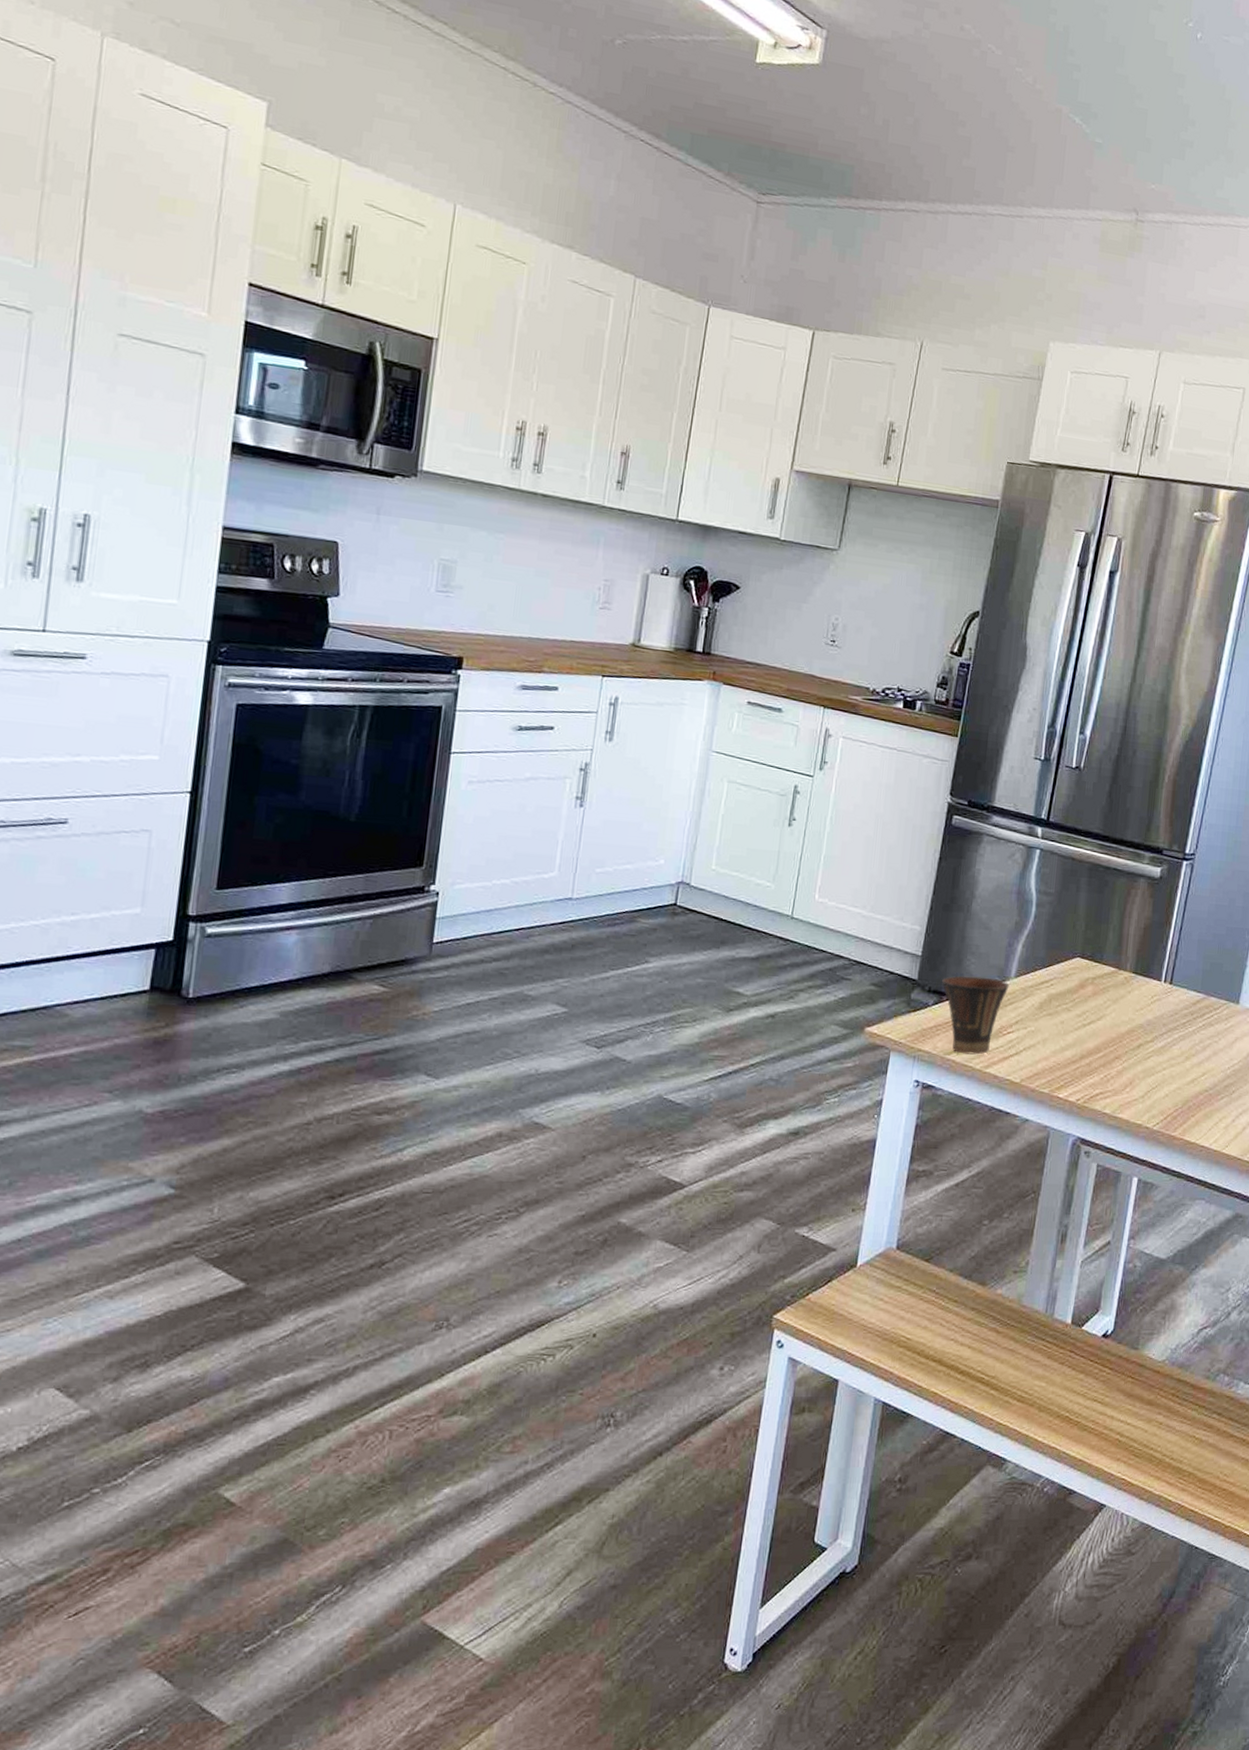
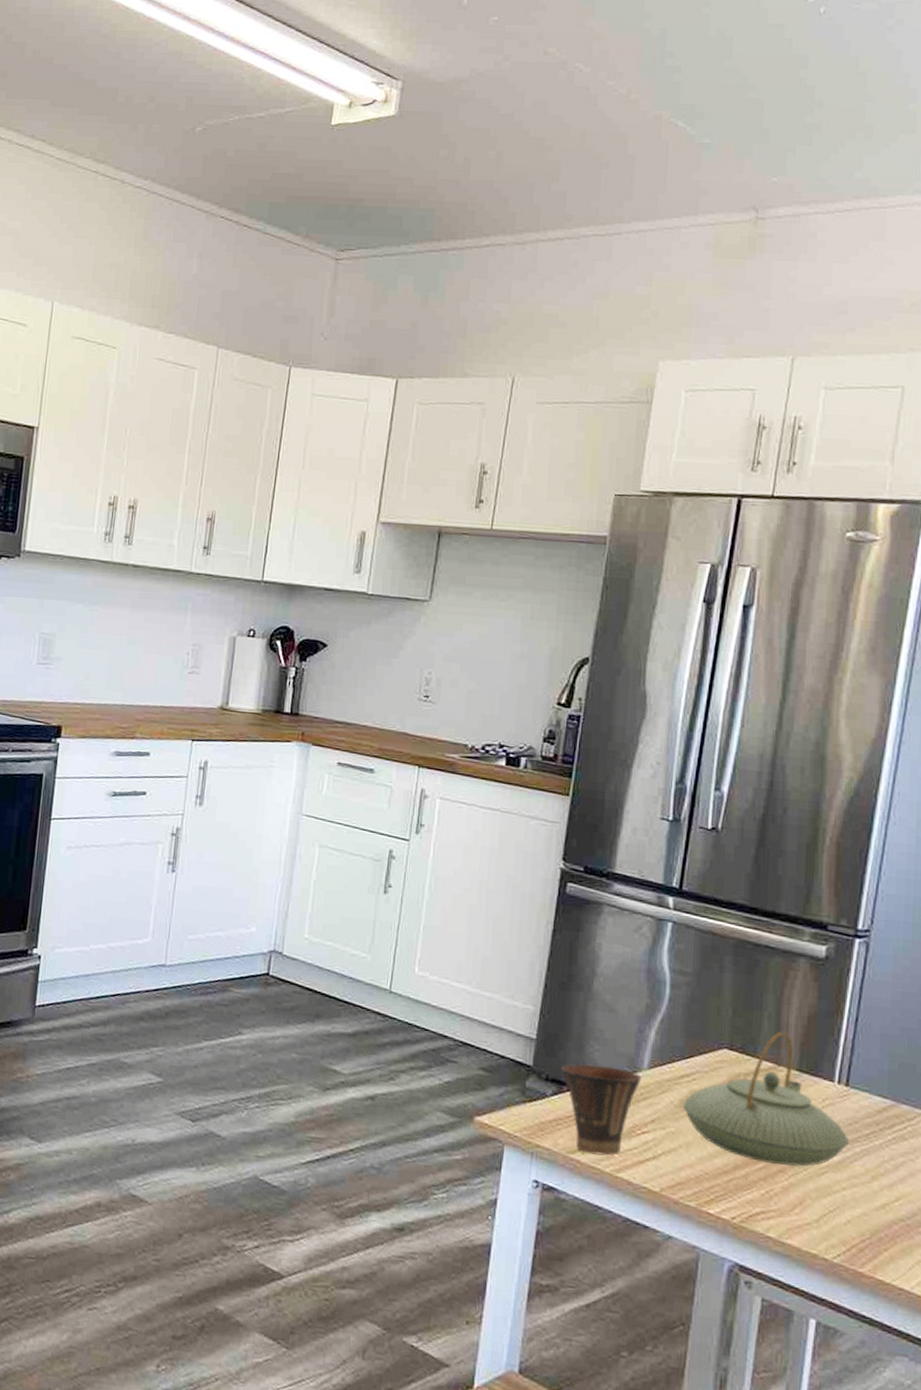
teapot: none [1042,940,1170,1054] -> present [683,1031,849,1167]

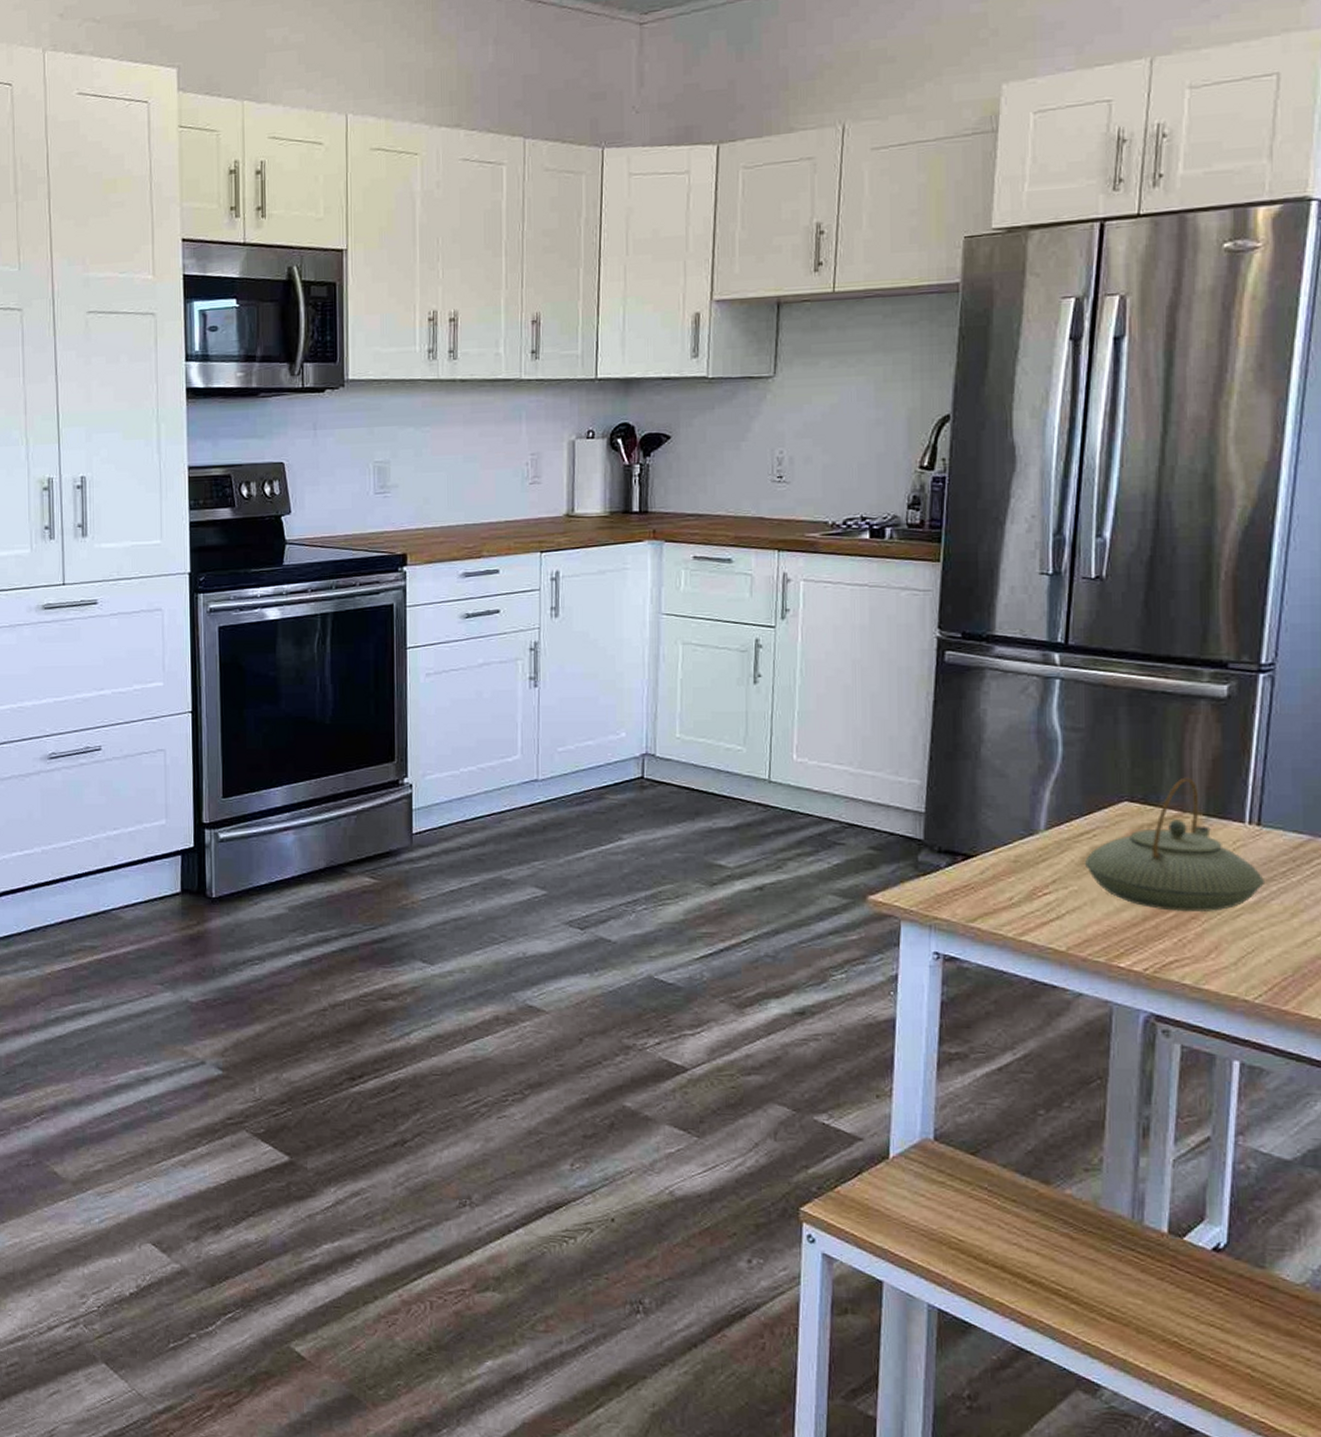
cup: present [560,1064,642,1156] -> none [952,832,1039,921]

